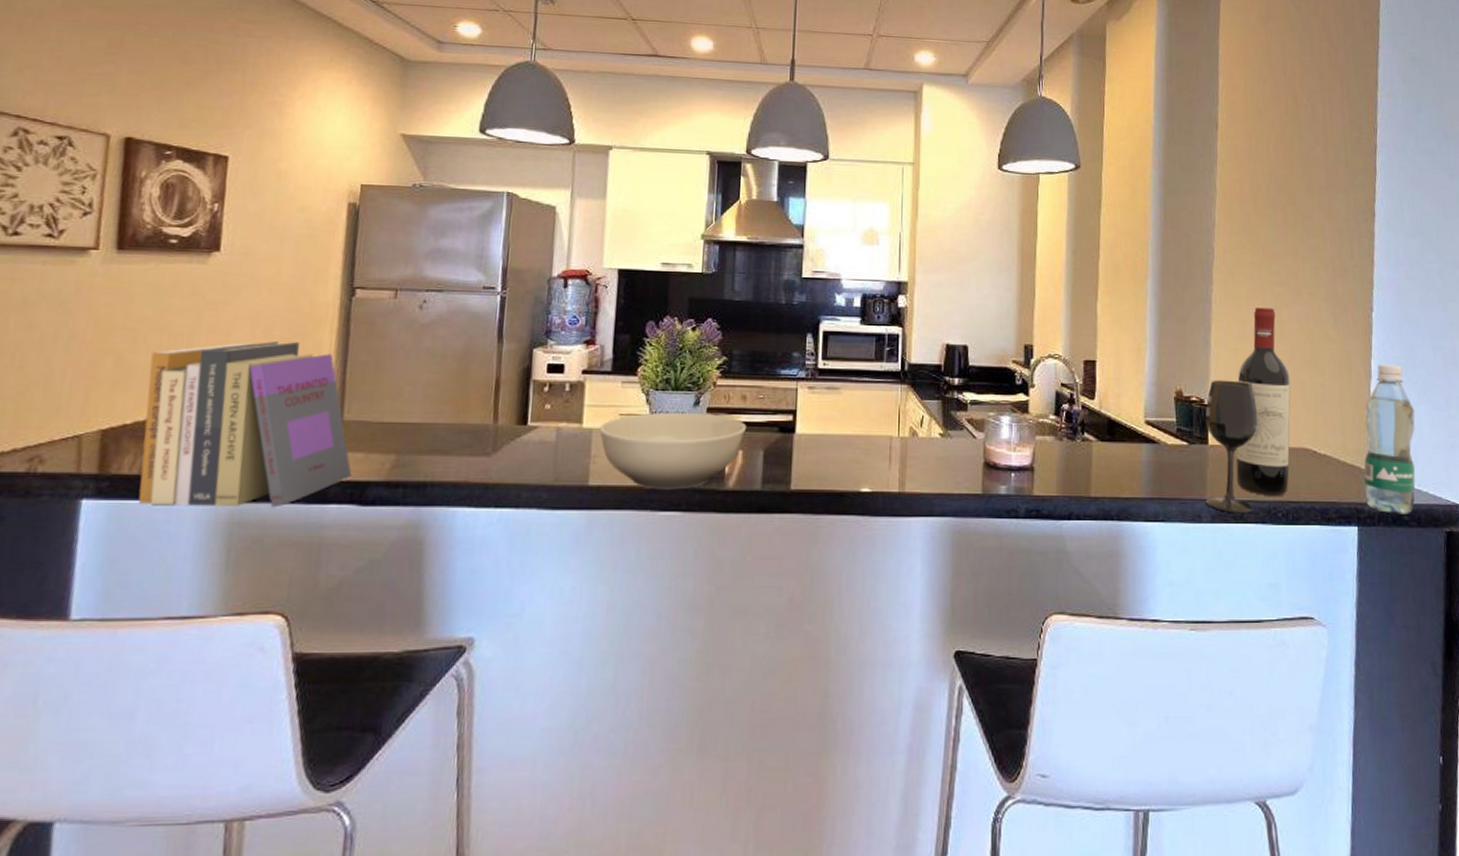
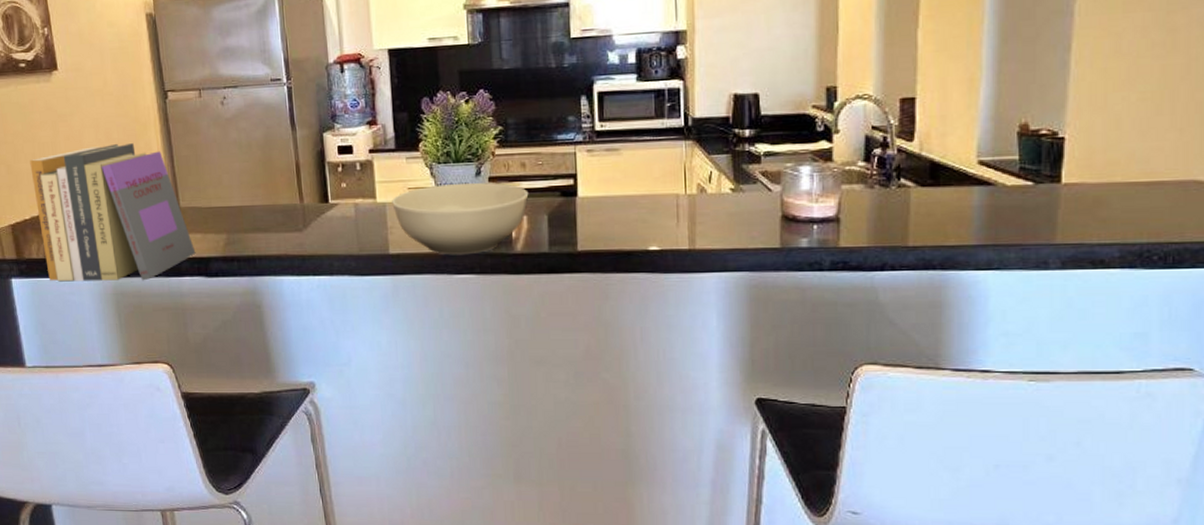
wine glass: present [1205,380,1258,514] -> none [1055,106,1132,259]
wine bottle: present [1235,307,1291,497] -> none [1097,13,1182,238]

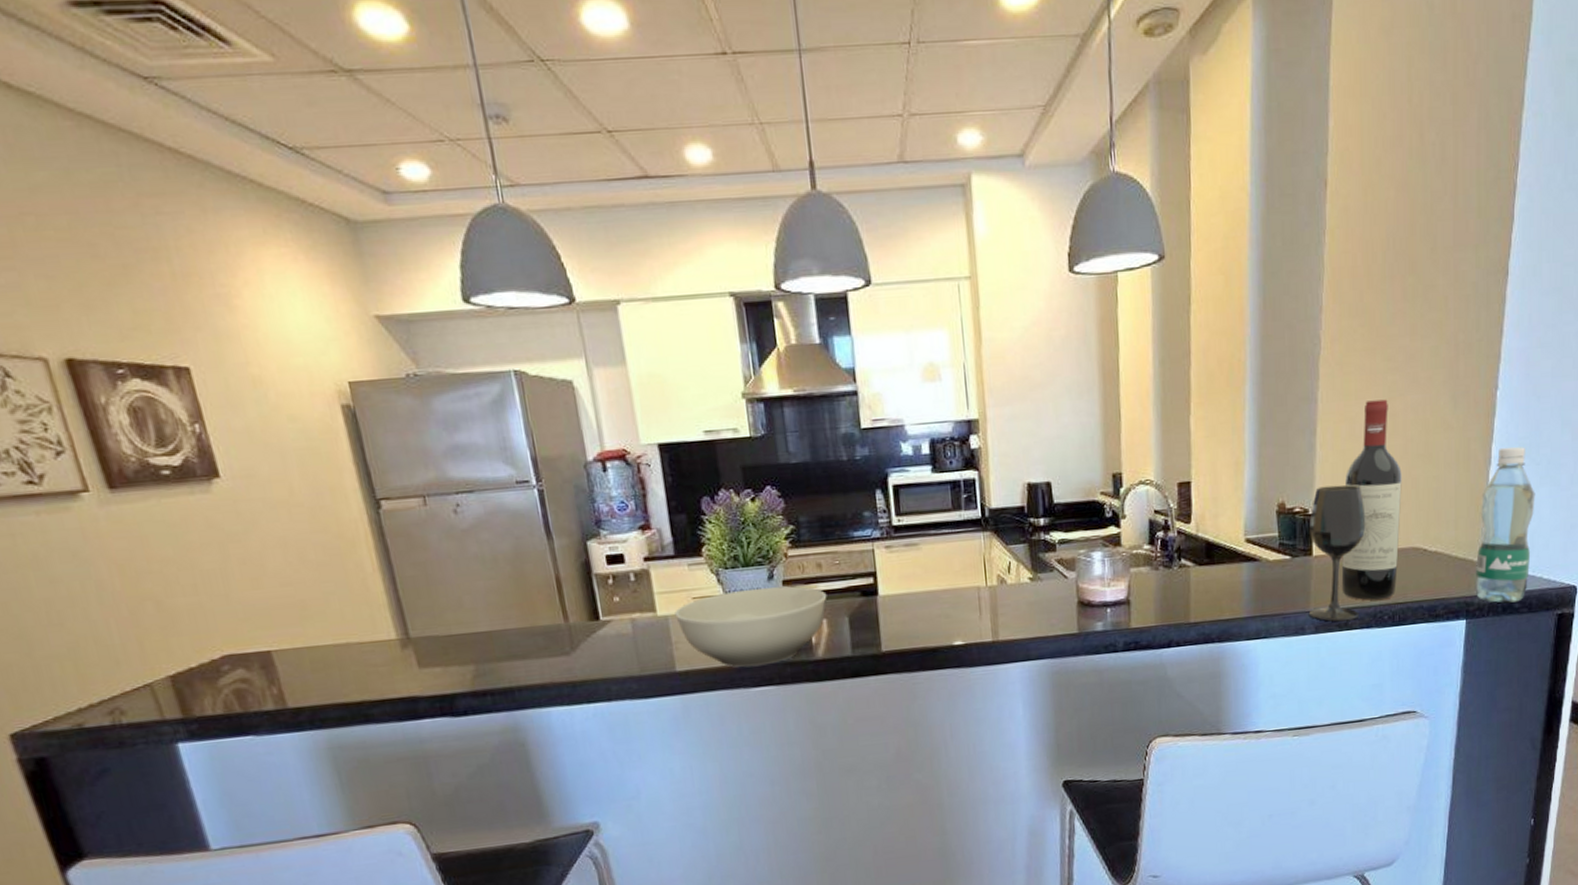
books: present [30,143,196,282] -> none [189,565,437,741]
wine glass: none [1055,106,1132,259] -> present [1309,485,1366,622]
wine bottle: none [1097,13,1182,238] -> present [1341,399,1402,601]

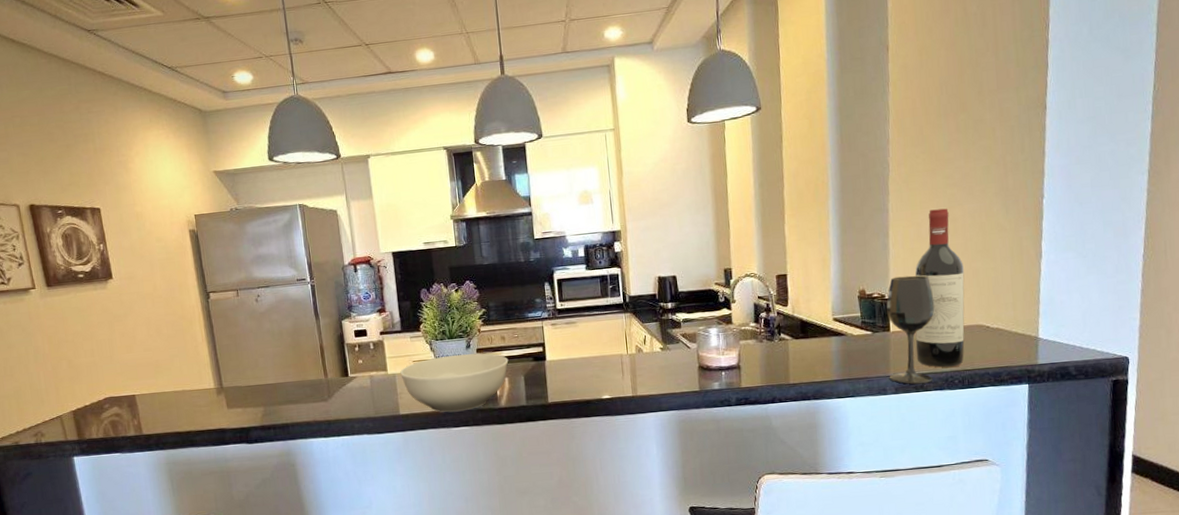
bottle: present [1475,446,1535,604] -> none [1034,243,1084,371]

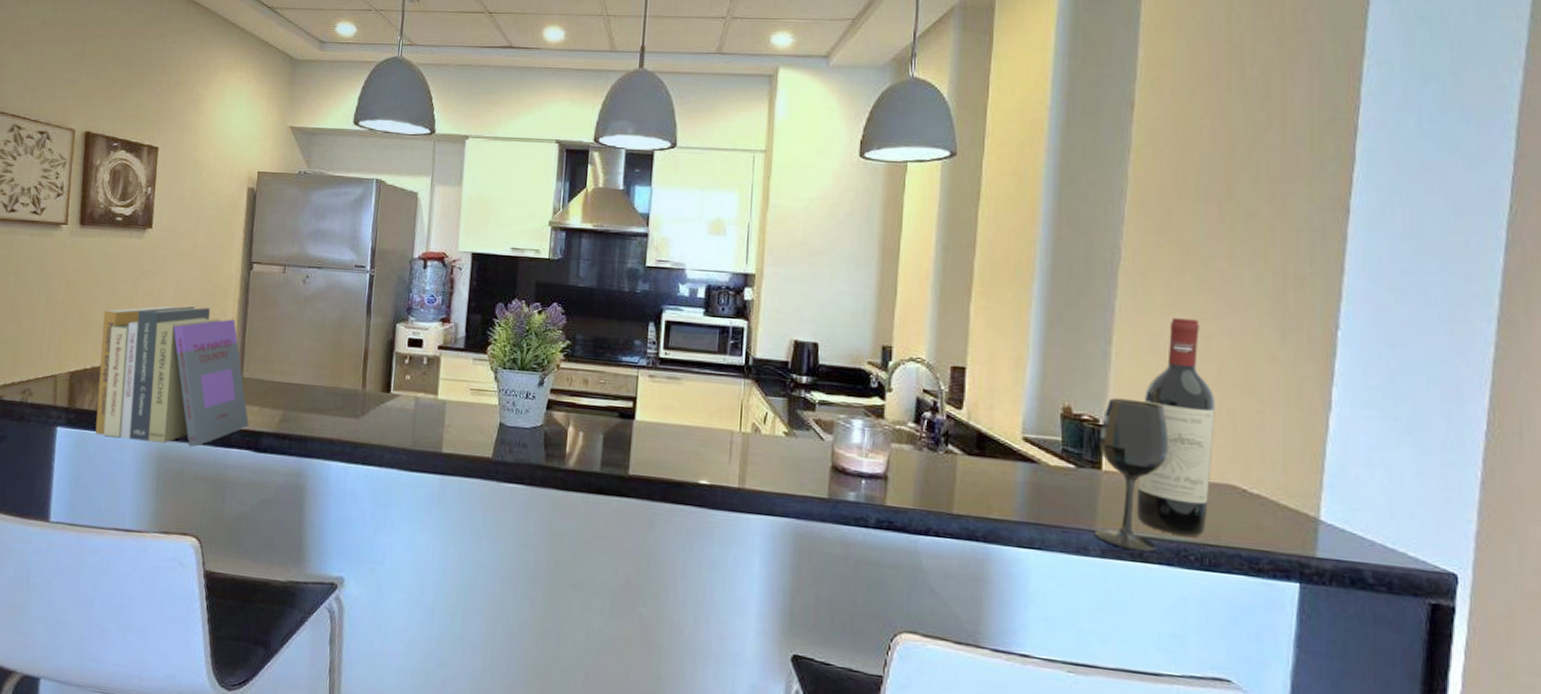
books: none [89,337,238,457] -> present [95,306,249,448]
bowl: present [400,353,509,413] -> none [452,389,588,464]

